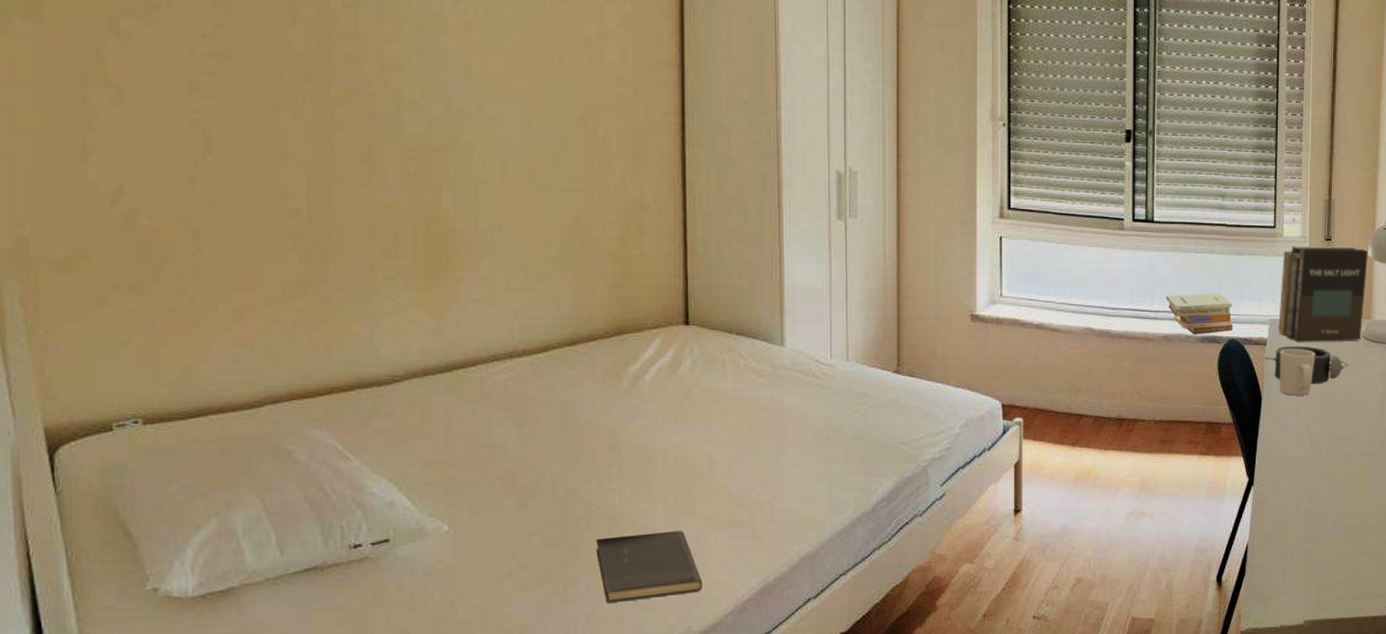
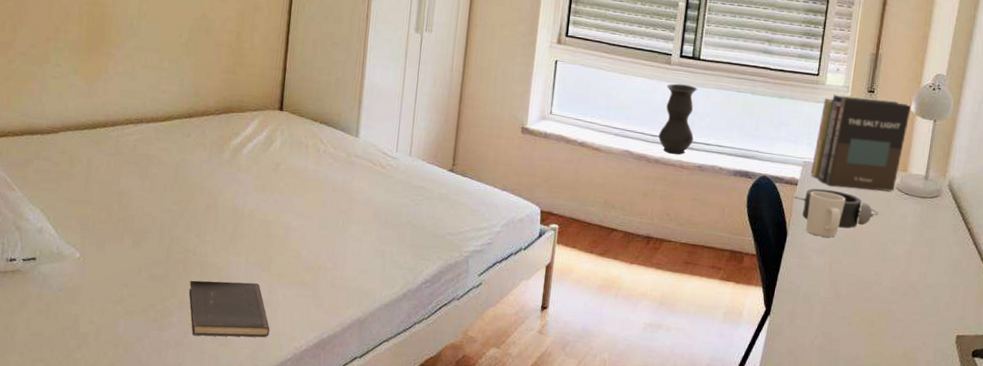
vase: none [1119,250,1156,326] -> present [658,83,698,155]
books: present [1166,293,1233,334] -> none [704,128,768,169]

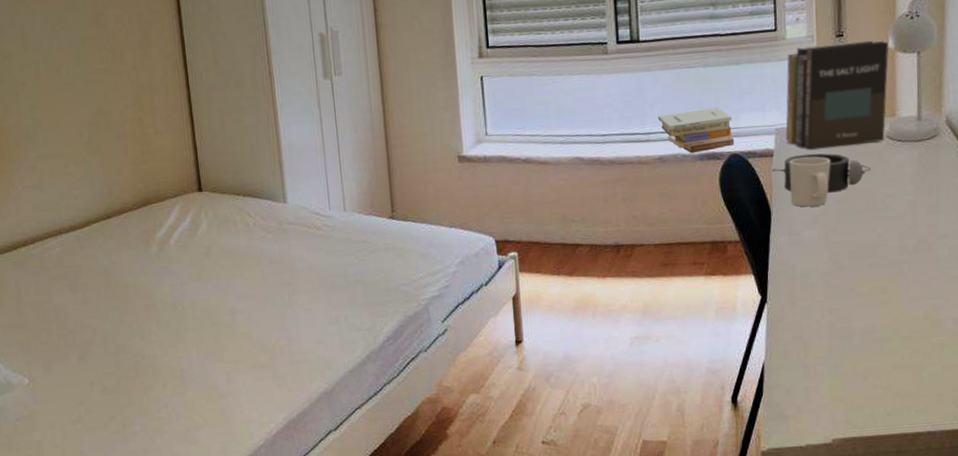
hardcover book: present [189,280,270,338] -> none [145,375,237,439]
vase: present [658,83,698,155] -> none [608,72,648,151]
books: none [704,128,768,169] -> present [658,107,734,153]

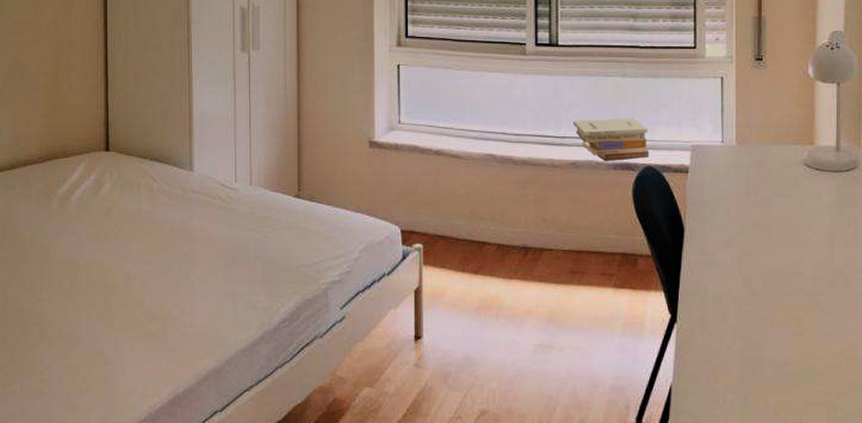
alarm clock: present [771,153,871,193] -> none [686,173,788,215]
books: present [785,40,889,149] -> none [702,65,809,170]
mug: present [790,156,831,207] -> none [705,176,747,228]

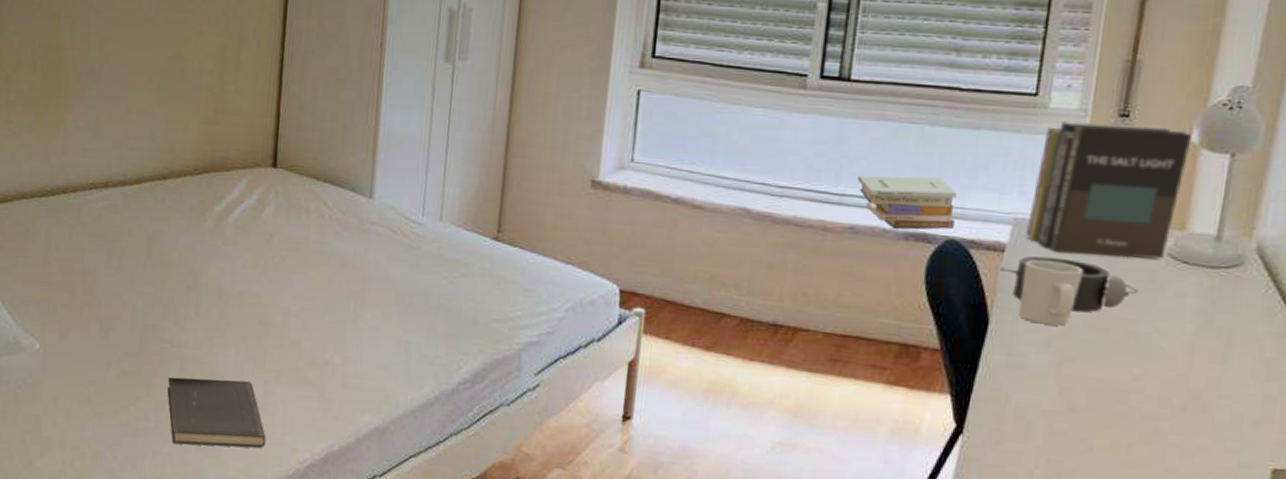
hardcover book: none [30,340,120,402] -> present [167,377,266,448]
alarm clock: none [686,173,788,215] -> present [999,255,1139,312]
books: none [702,65,809,170] -> present [1026,120,1193,260]
mug: none [705,176,747,228] -> present [1019,259,1084,326]

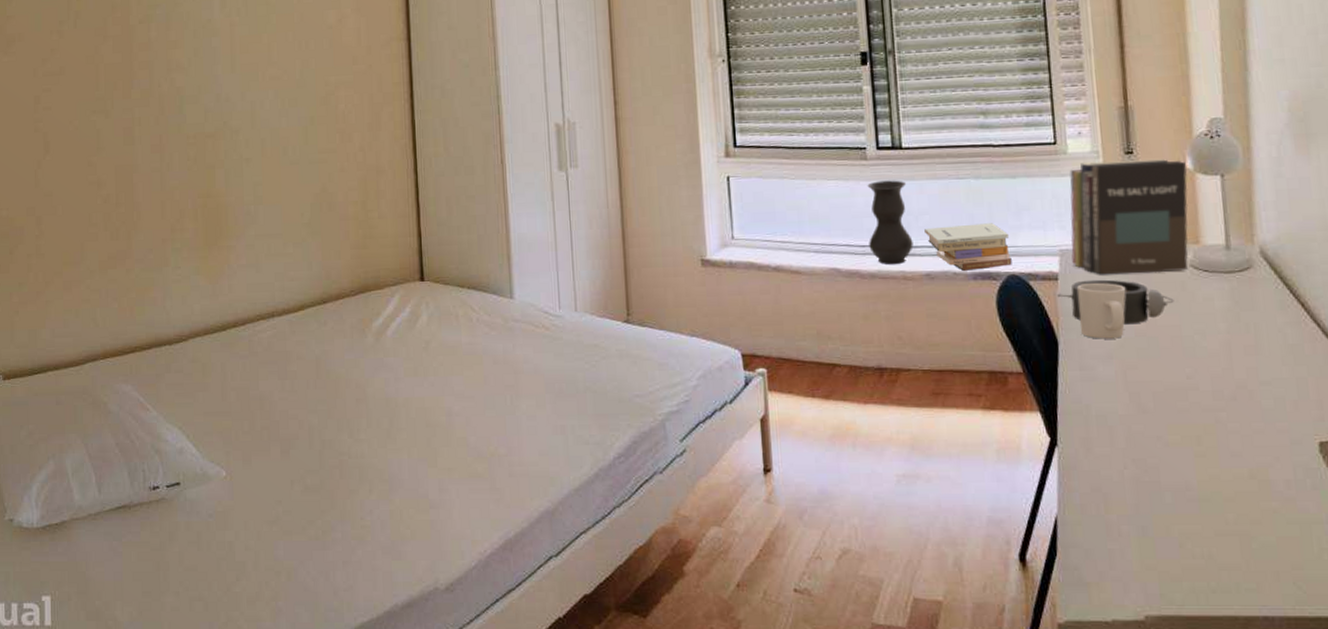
hardcover book: present [167,377,266,448] -> none [349,482,447,551]
vase: none [789,114,848,212] -> present [867,180,914,264]

